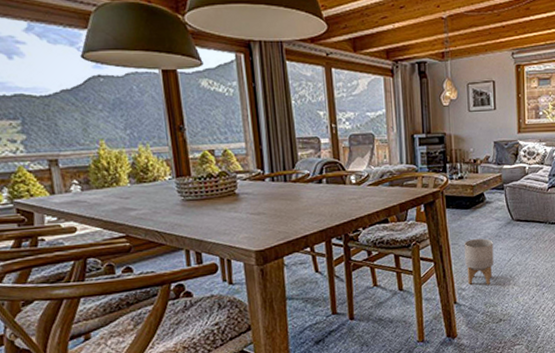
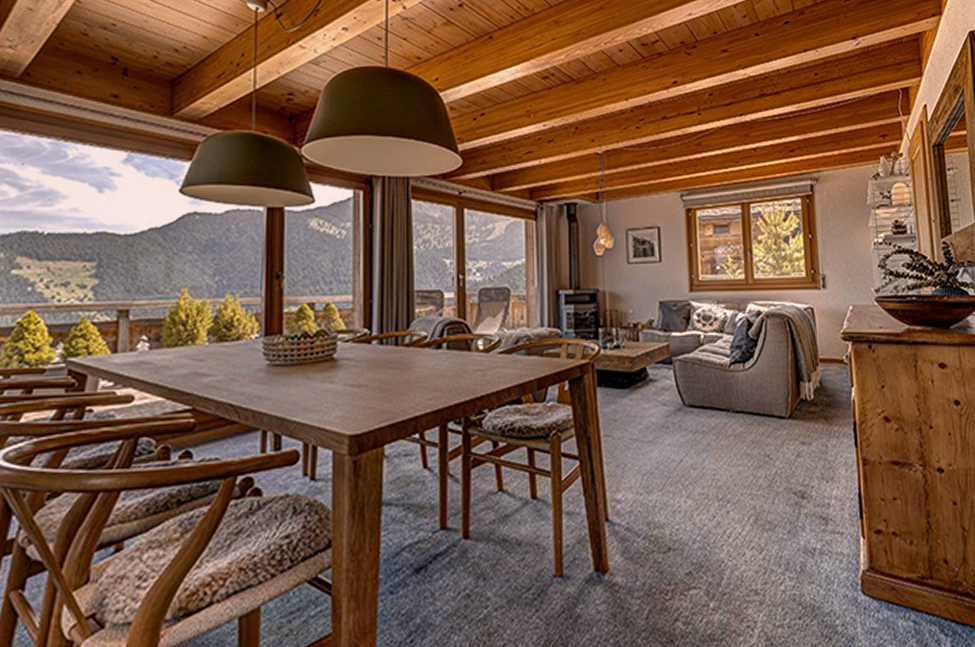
planter: present [464,238,494,285] -> none [620,430,660,496]

